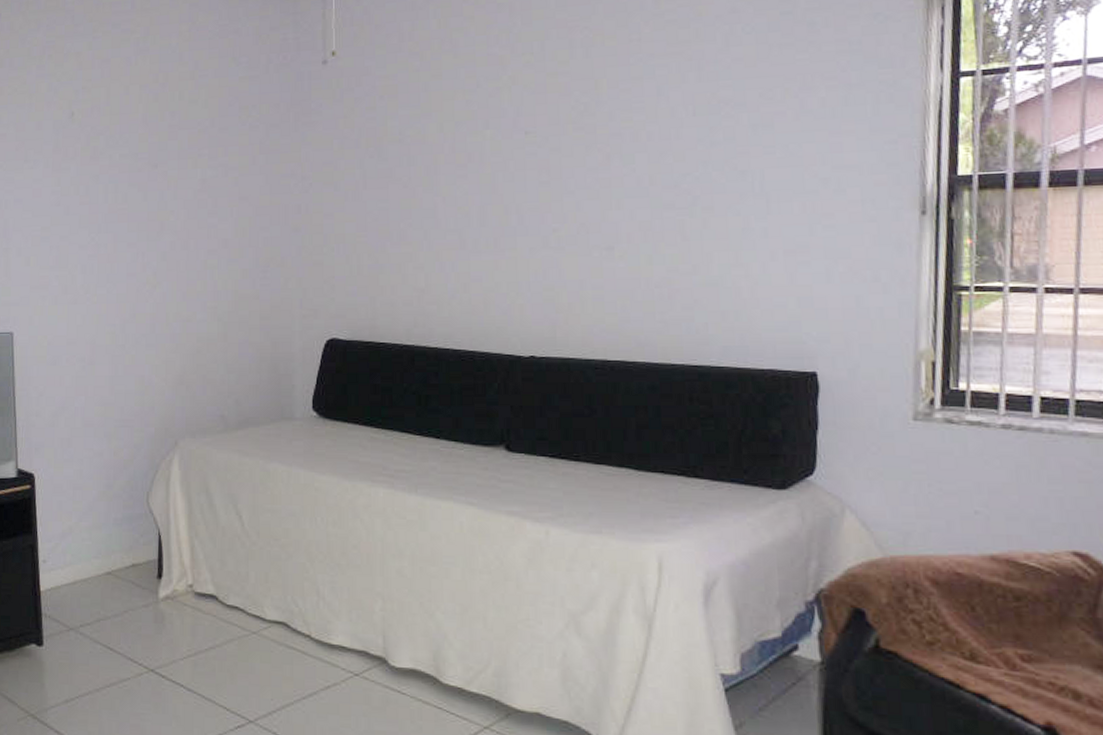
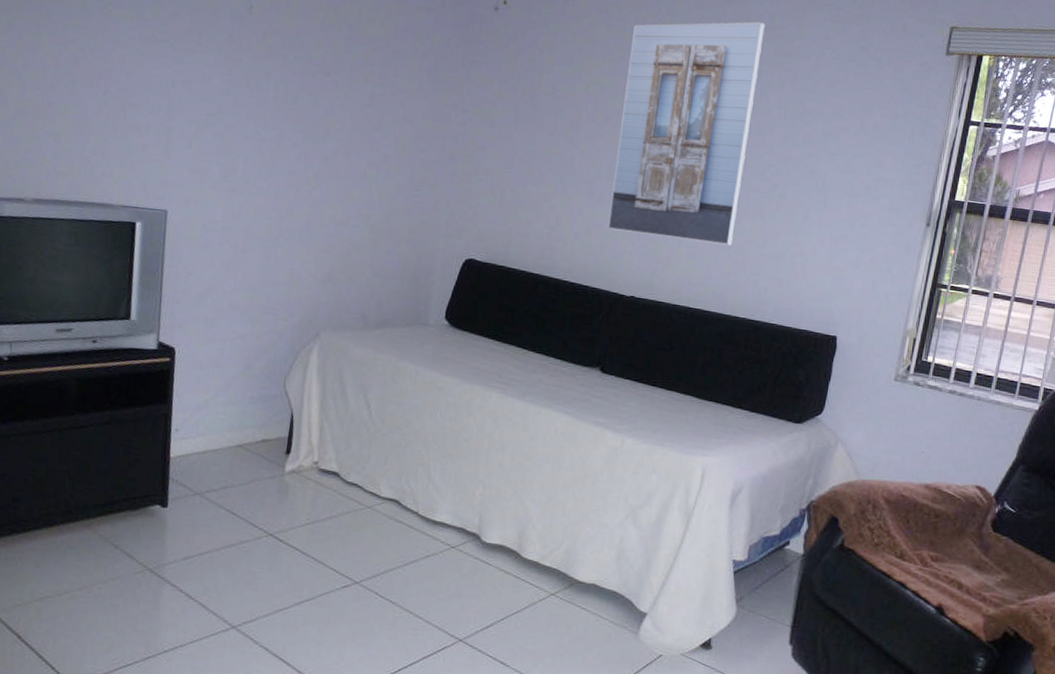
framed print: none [485,11,651,282] -> present [607,21,765,246]

